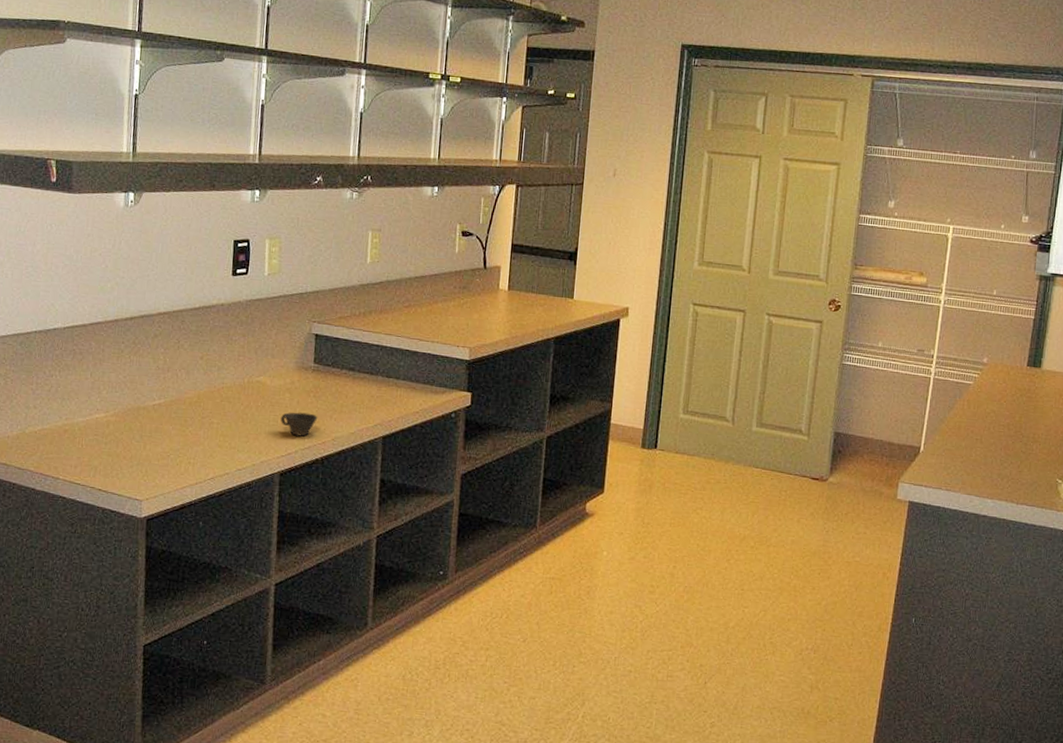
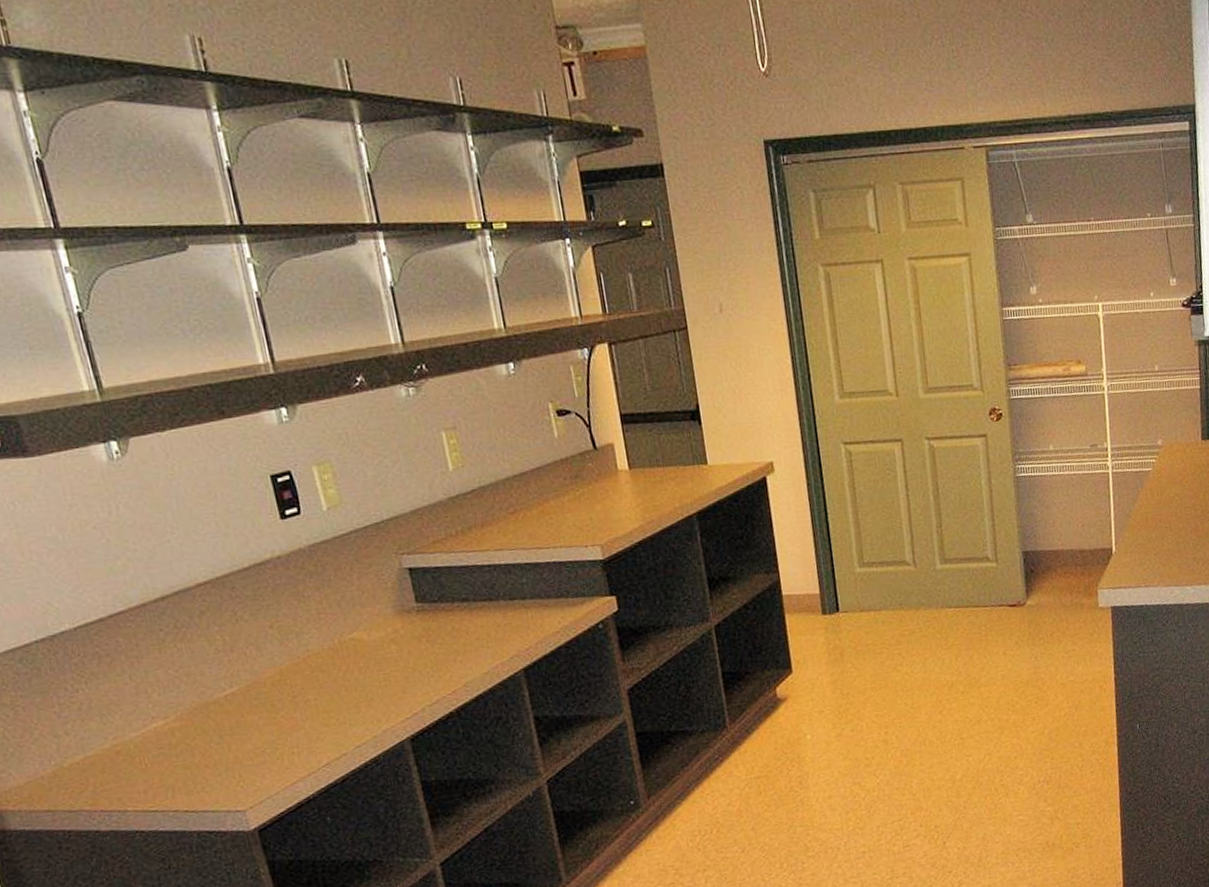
cup: present [280,412,318,437] -> none [392,661,439,692]

